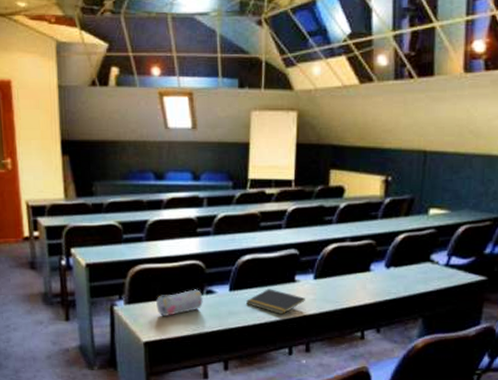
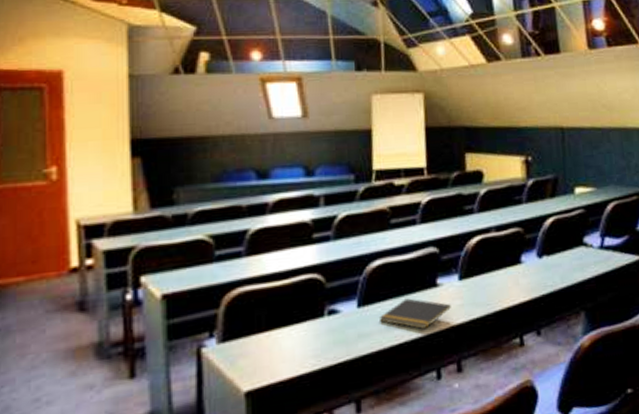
pencil case: present [156,289,203,316] -> none [261,310,324,352]

